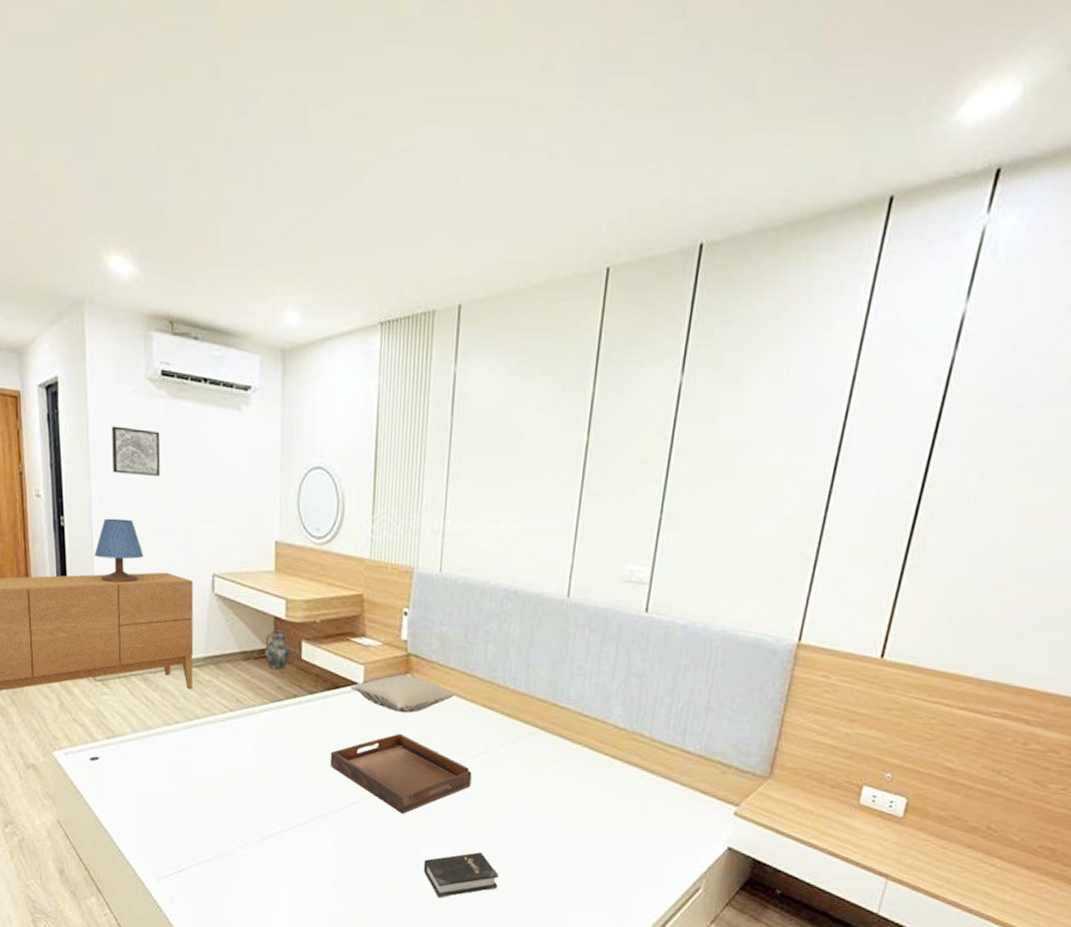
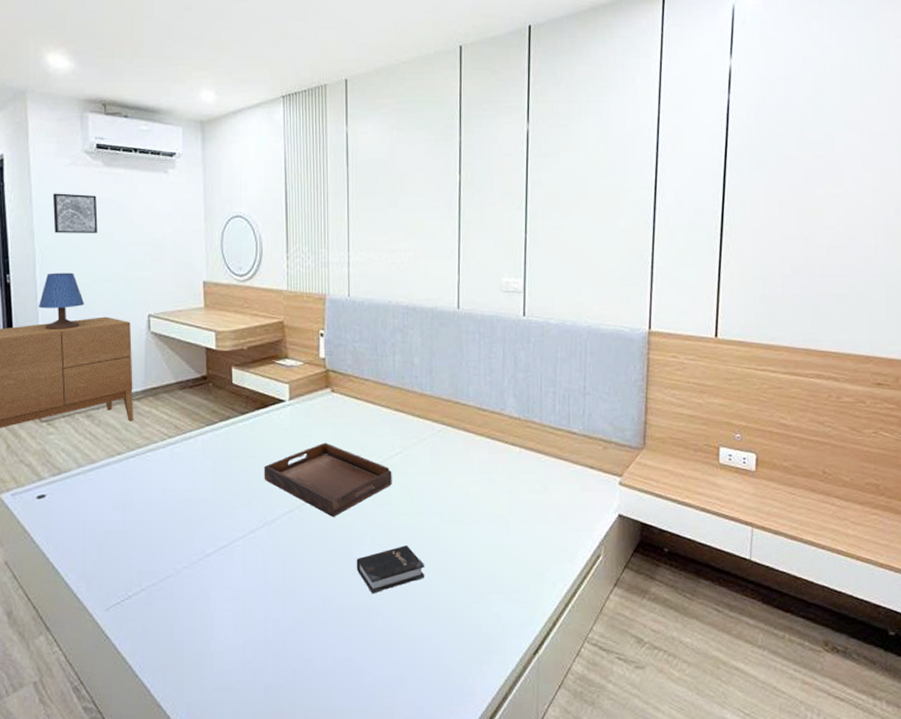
ceramic jug: present [265,630,291,669] -> none [199,360,222,394]
pillow: present [351,673,455,713] -> none [278,388,370,424]

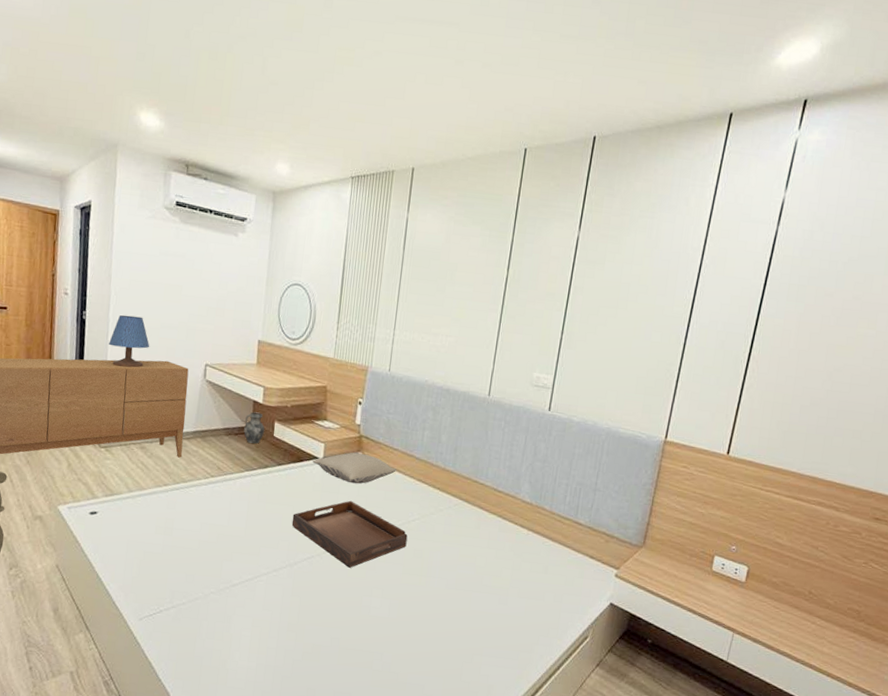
wall art: present [53,193,98,233] -> none [129,242,171,284]
ceramic jug: none [199,360,222,394] -> present [244,412,265,444]
pillow: none [278,388,370,424] -> present [312,451,396,484]
hardback book: present [356,545,425,594] -> none [364,602,427,641]

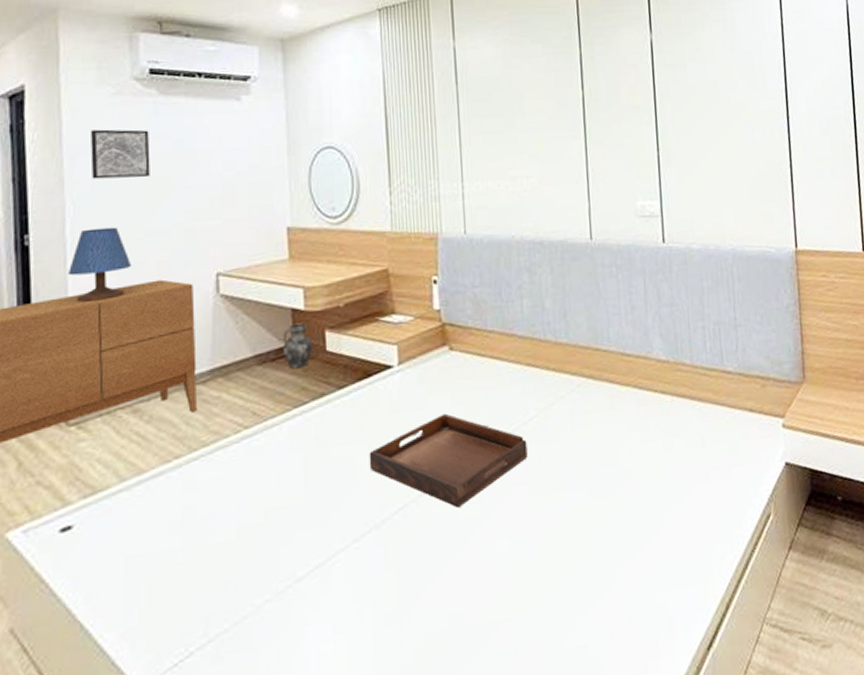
wall art: none [129,242,171,284] -> present [91,129,150,179]
pillow: present [312,451,396,484] -> none [385,346,497,390]

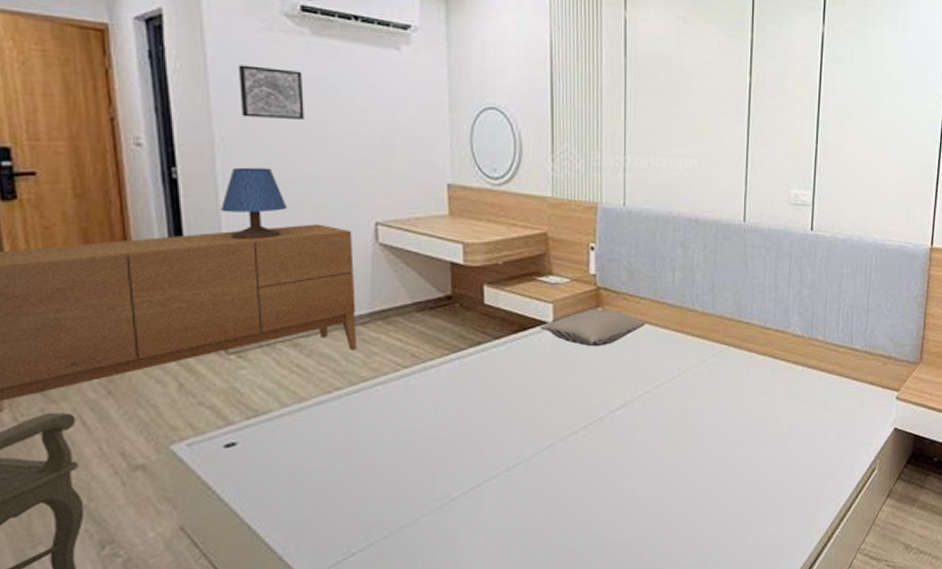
ceramic jug: present [283,323,314,368] -> none [442,276,472,317]
serving tray: present [369,413,528,508] -> none [522,367,669,448]
pillow: none [385,346,497,390] -> present [540,307,646,347]

